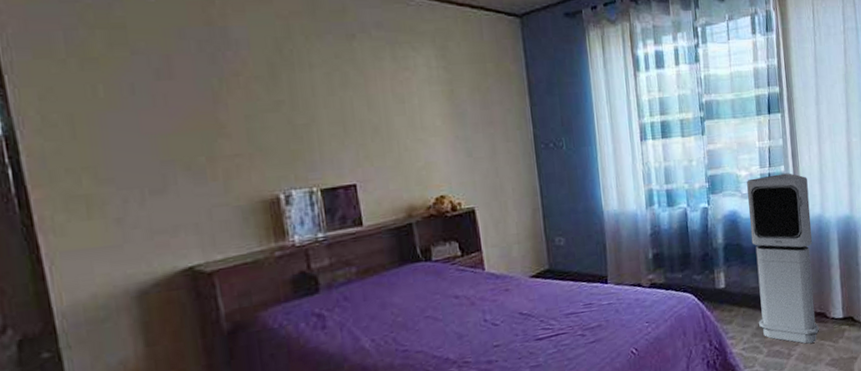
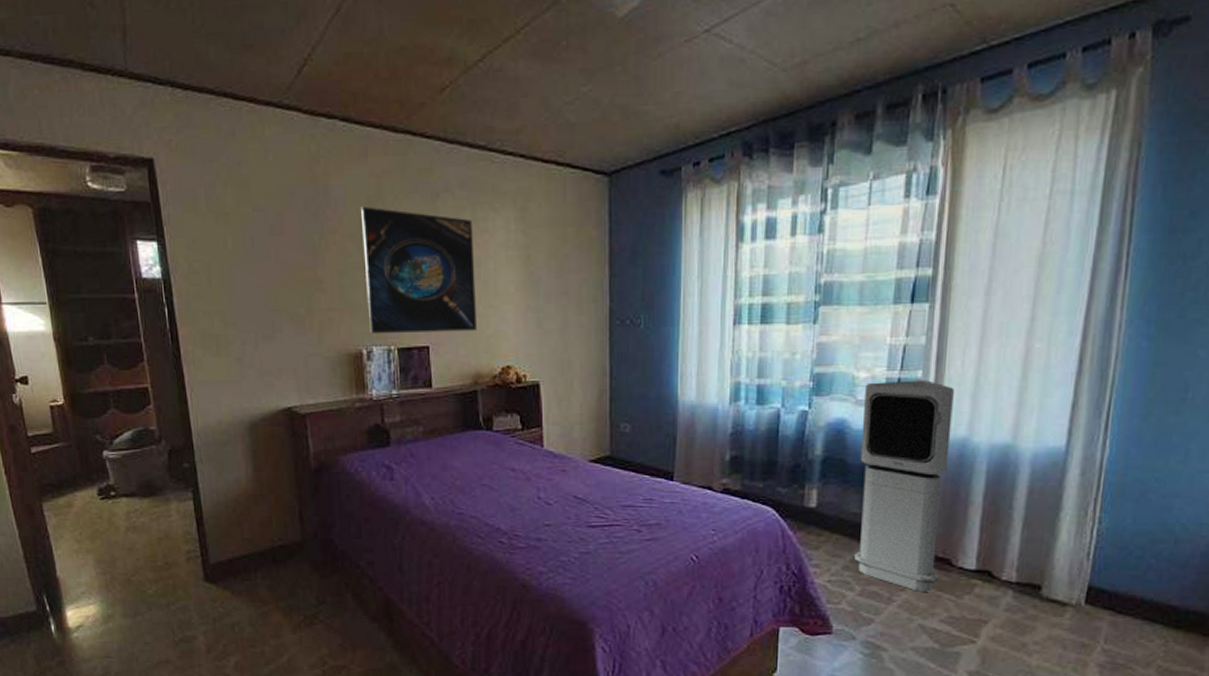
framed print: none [268,48,407,178] -> present [361,206,478,335]

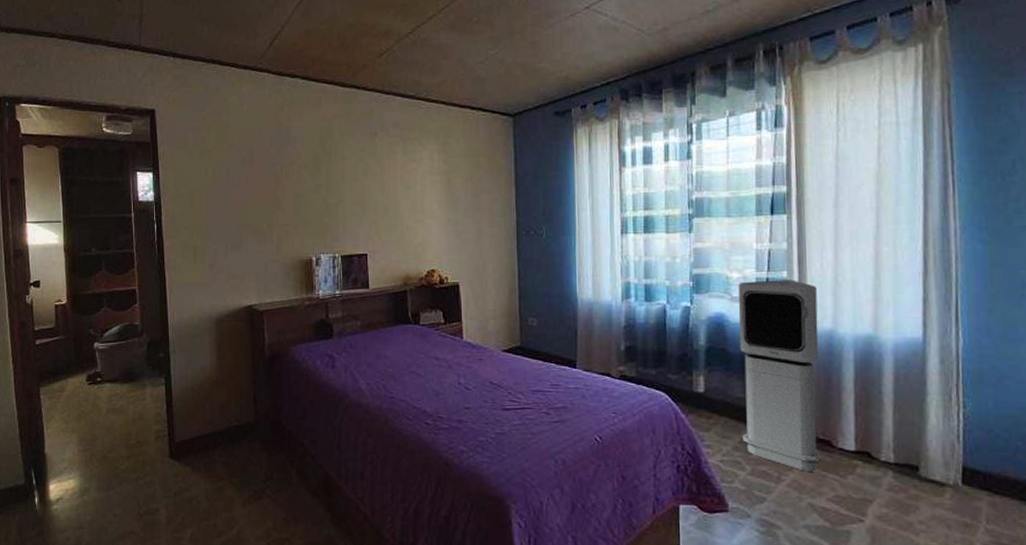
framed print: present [361,206,478,335] -> none [315,143,408,245]

